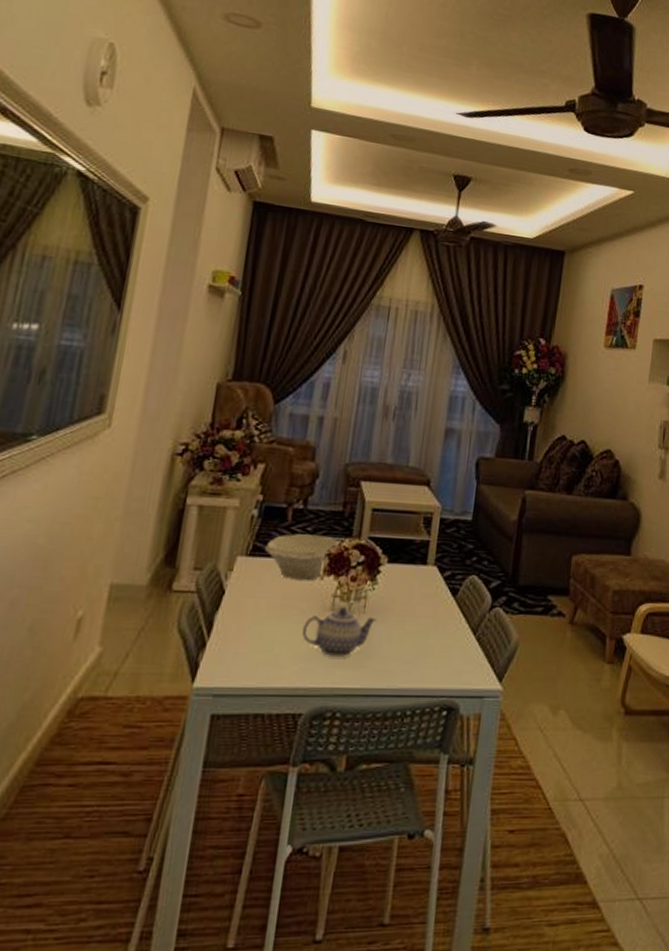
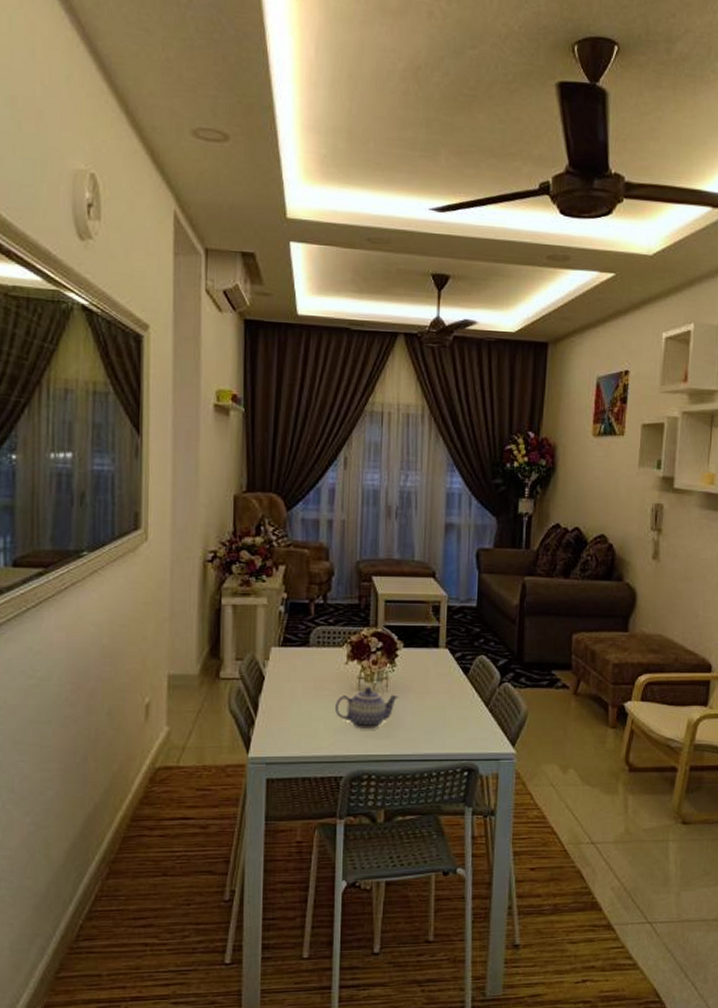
bowl: present [265,534,341,581] -> none [294,626,360,666]

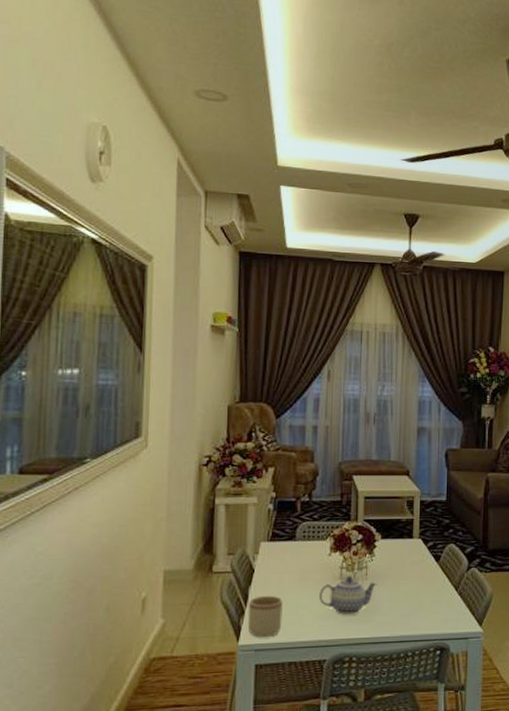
mug: none [258,705,297,750] -> present [247,595,284,637]

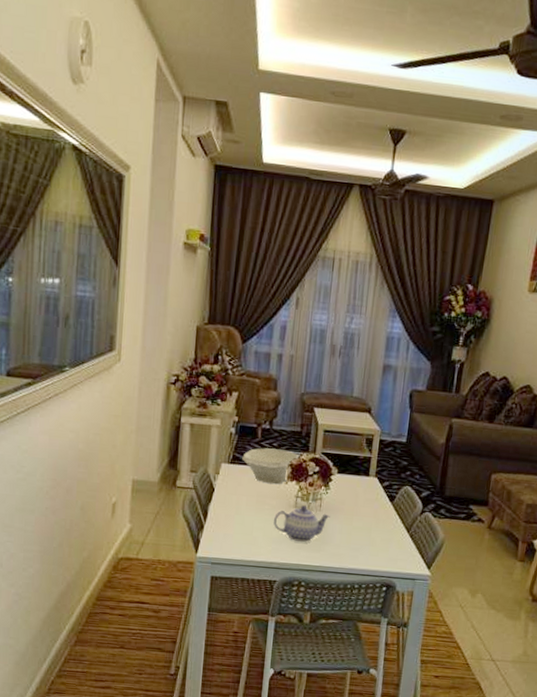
mug: present [247,595,284,637] -> none [206,513,240,553]
bowl: none [282,521,342,558] -> present [242,448,300,485]

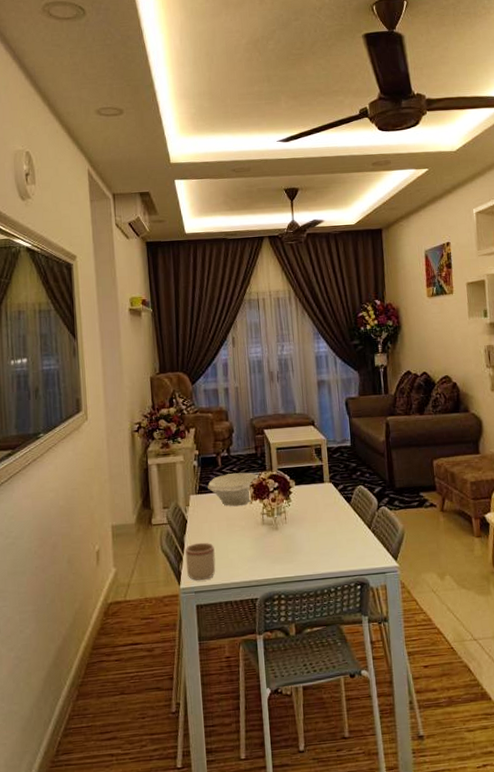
mug: none [206,513,240,553] -> present [185,542,216,581]
teapot: present [274,505,330,543] -> none [246,521,296,557]

